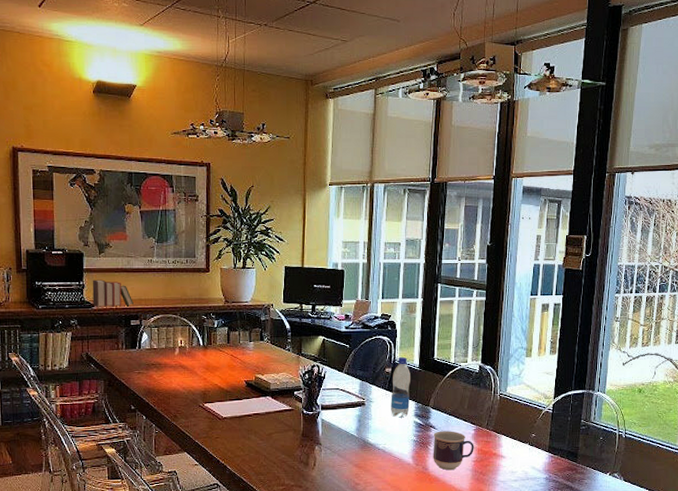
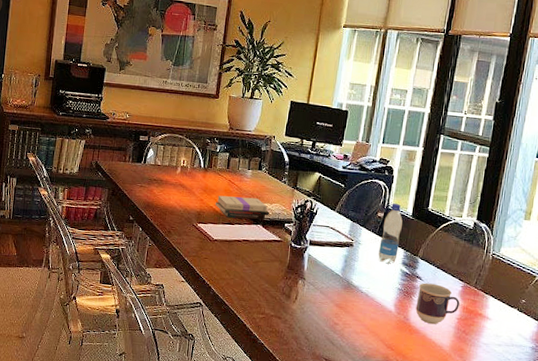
books: present [92,279,133,307] -> none [108,94,145,123]
books: none [219,370,277,394] -> present [215,195,270,220]

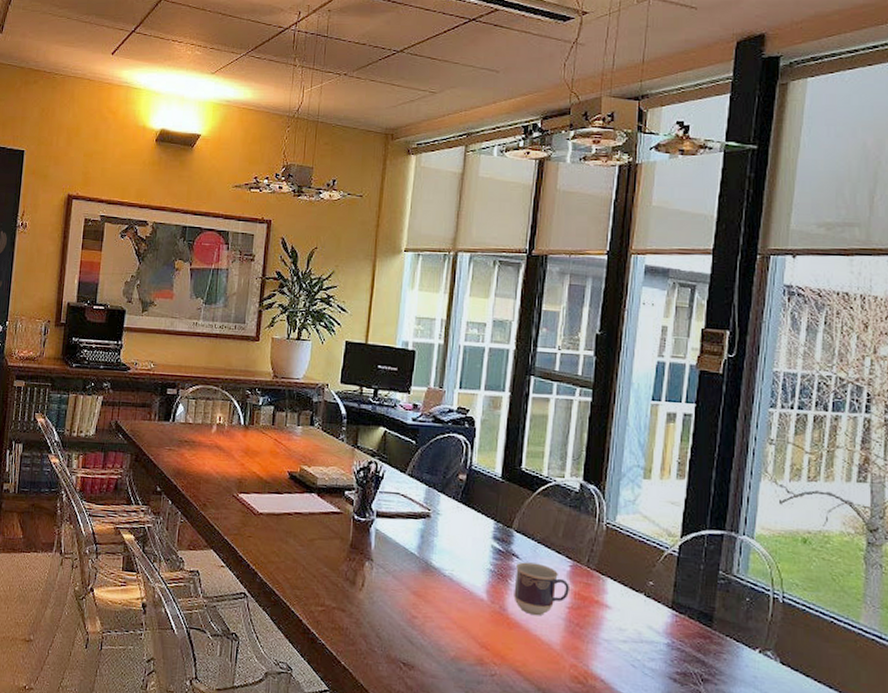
books: present [215,195,270,220] -> none [259,458,326,487]
bottle: present [378,203,403,264] -> none [462,462,490,539]

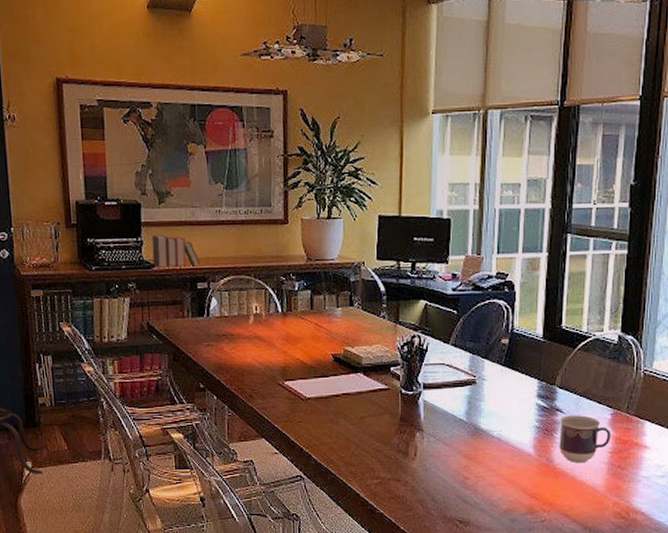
books: none [129,340,173,373] -> present [151,235,200,268]

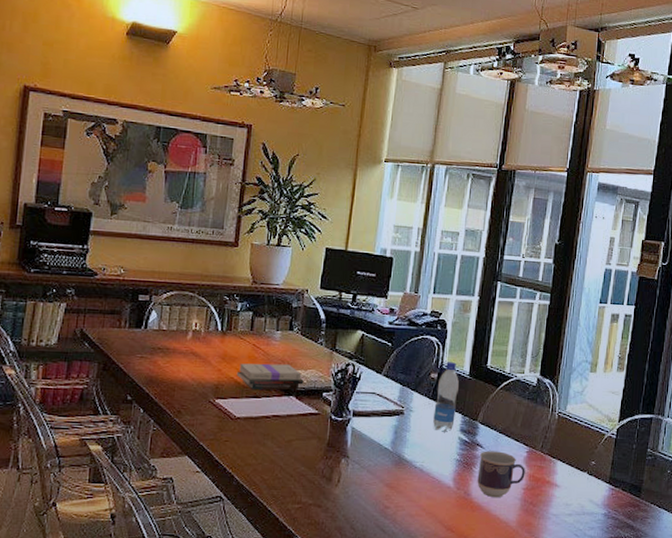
books: present [151,235,200,268] -> none [96,244,145,279]
books: none [302,341,370,370] -> present [236,363,304,391]
bottle: none [508,325,532,399] -> present [433,362,459,432]

